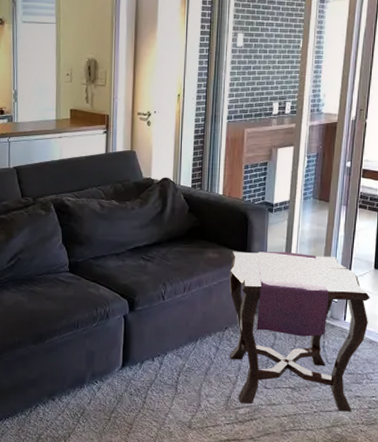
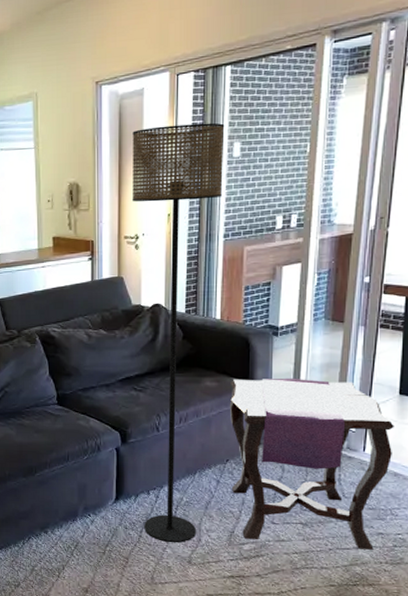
floor lamp: none [146,13,230,409] -> present [132,122,225,543]

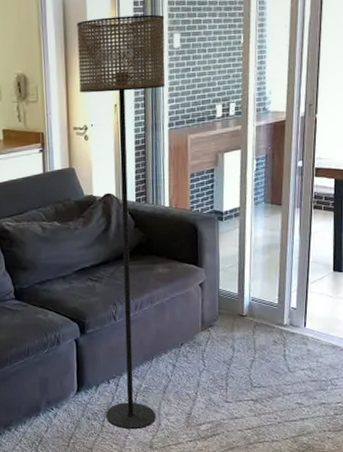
side table: present [229,378,394,550] -> none [181,260,330,420]

